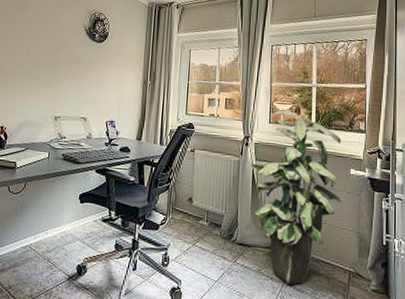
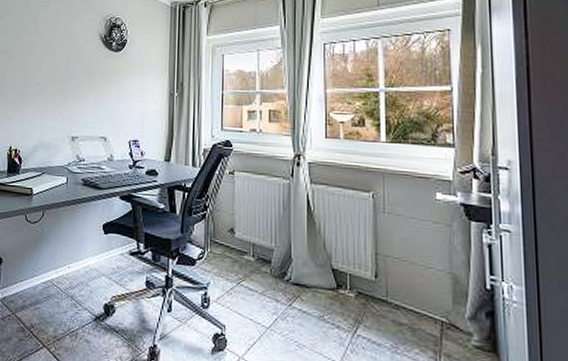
indoor plant: present [250,110,342,285] -> none [304,121,426,336]

